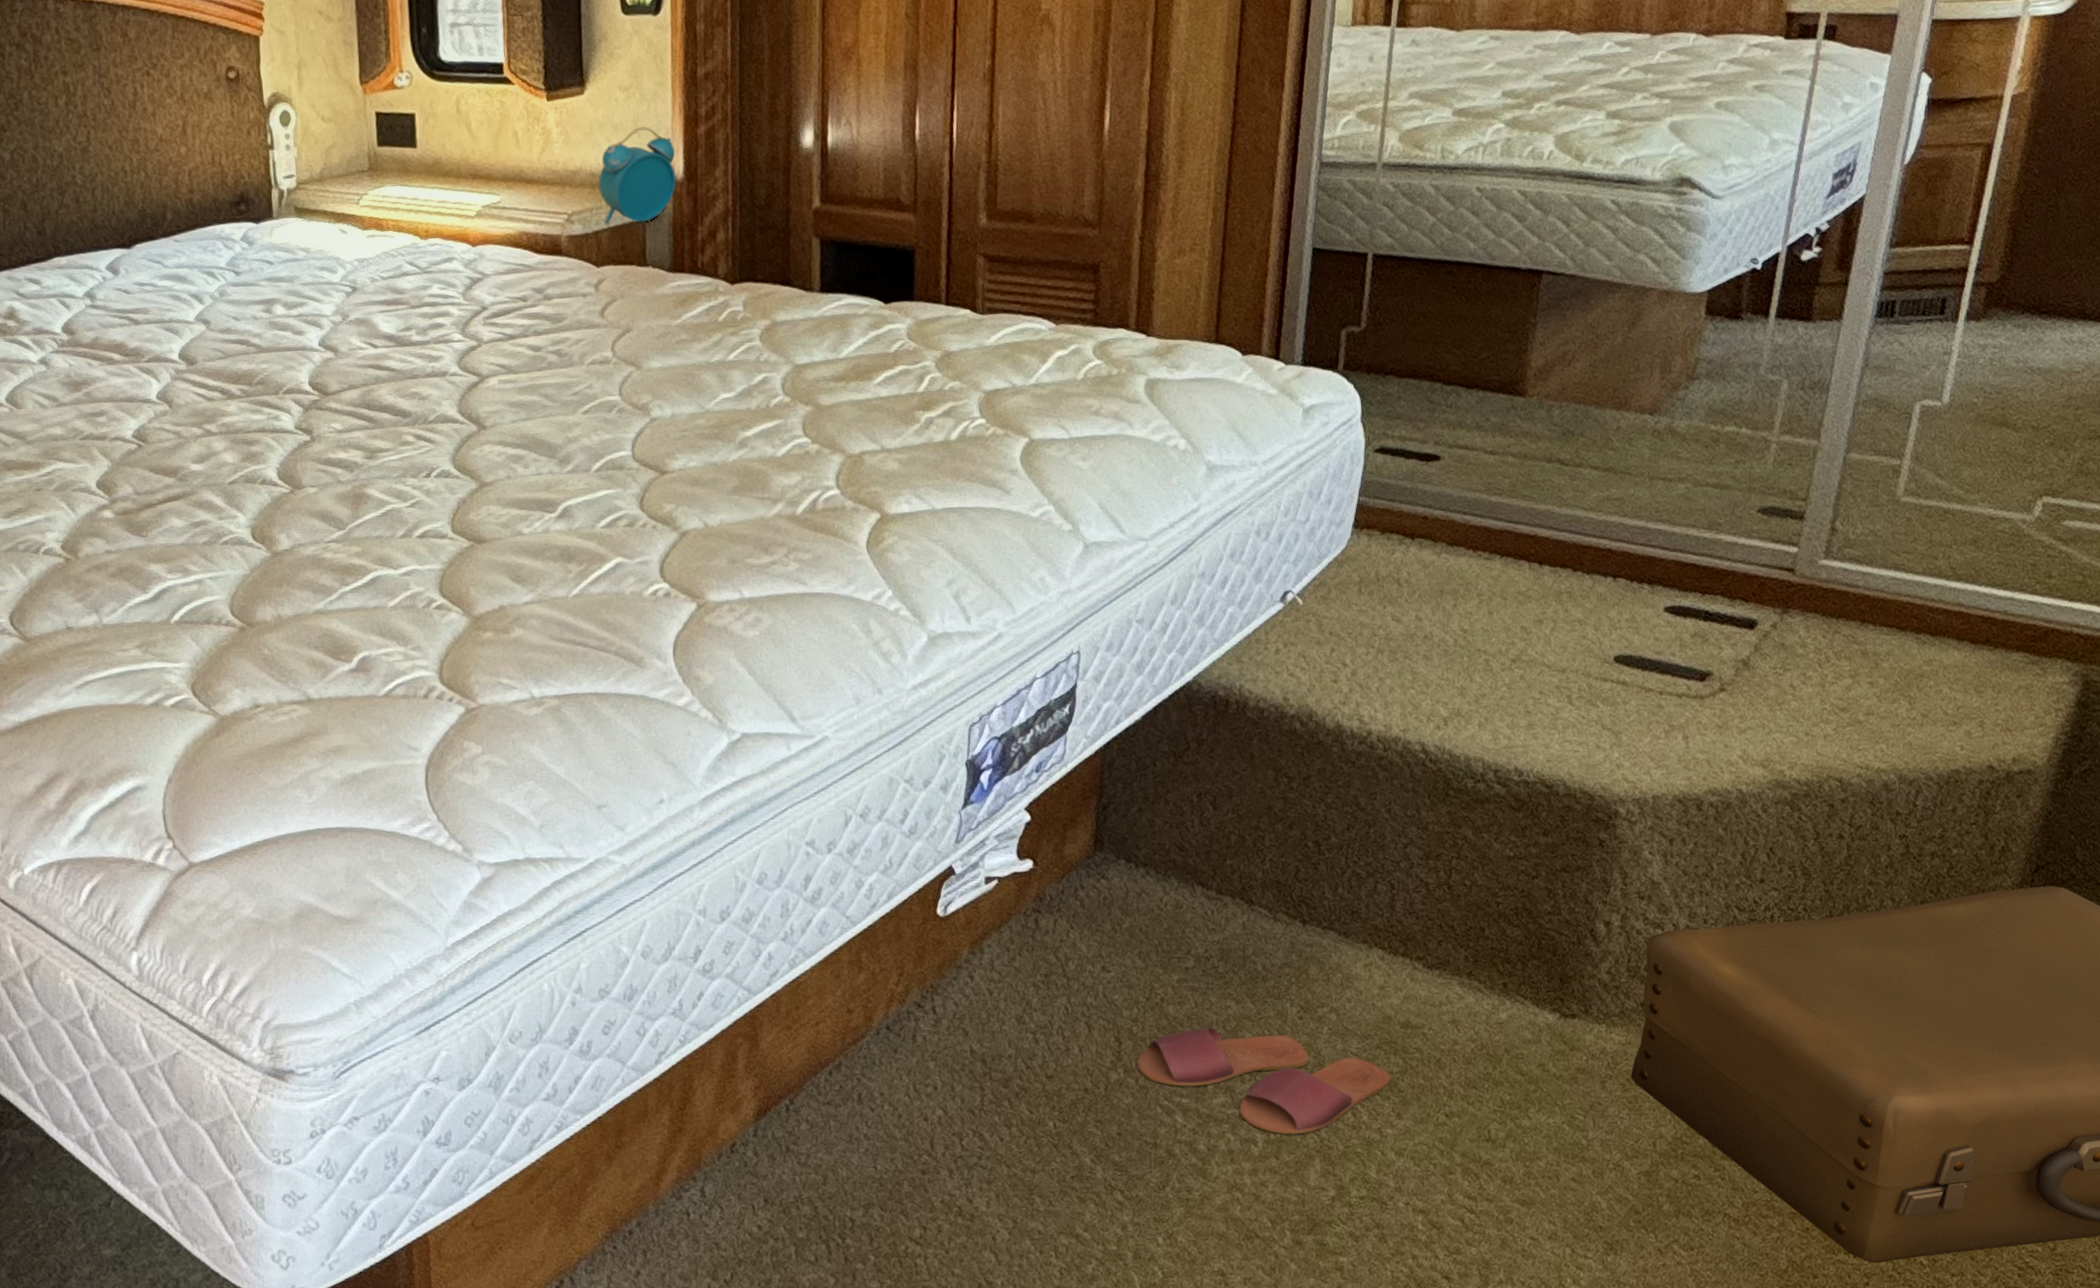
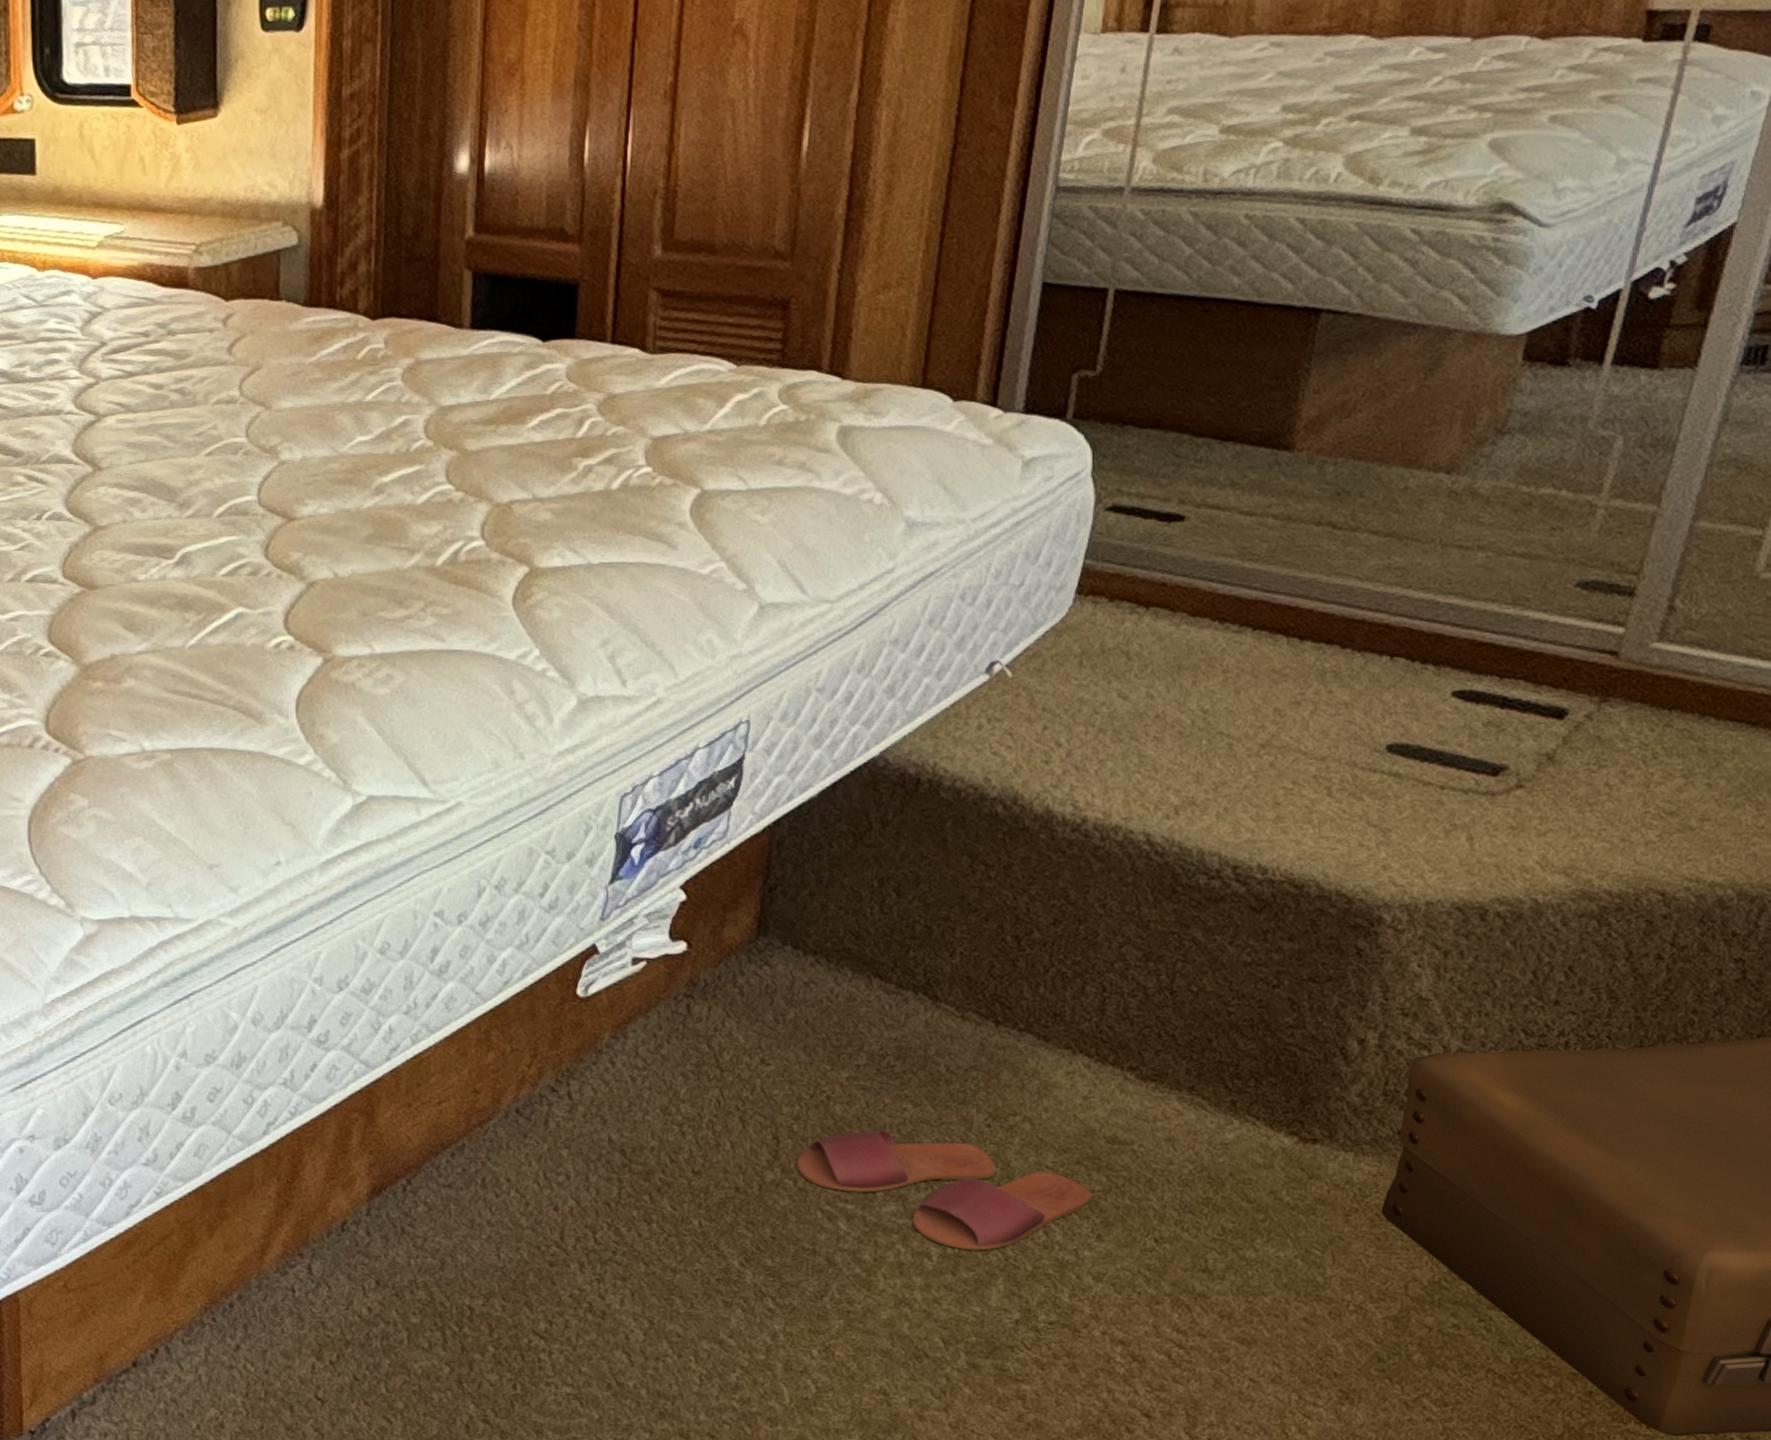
alarm clock: present [597,127,676,224] -> none [229,151,315,255]

